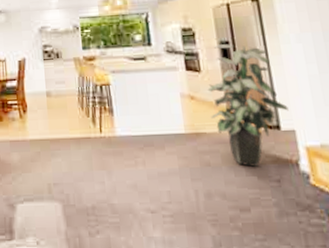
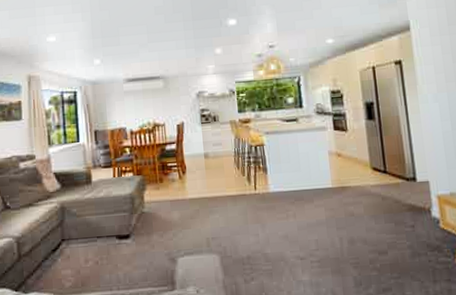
indoor plant: present [207,44,289,168] -> none [353,104,424,216]

